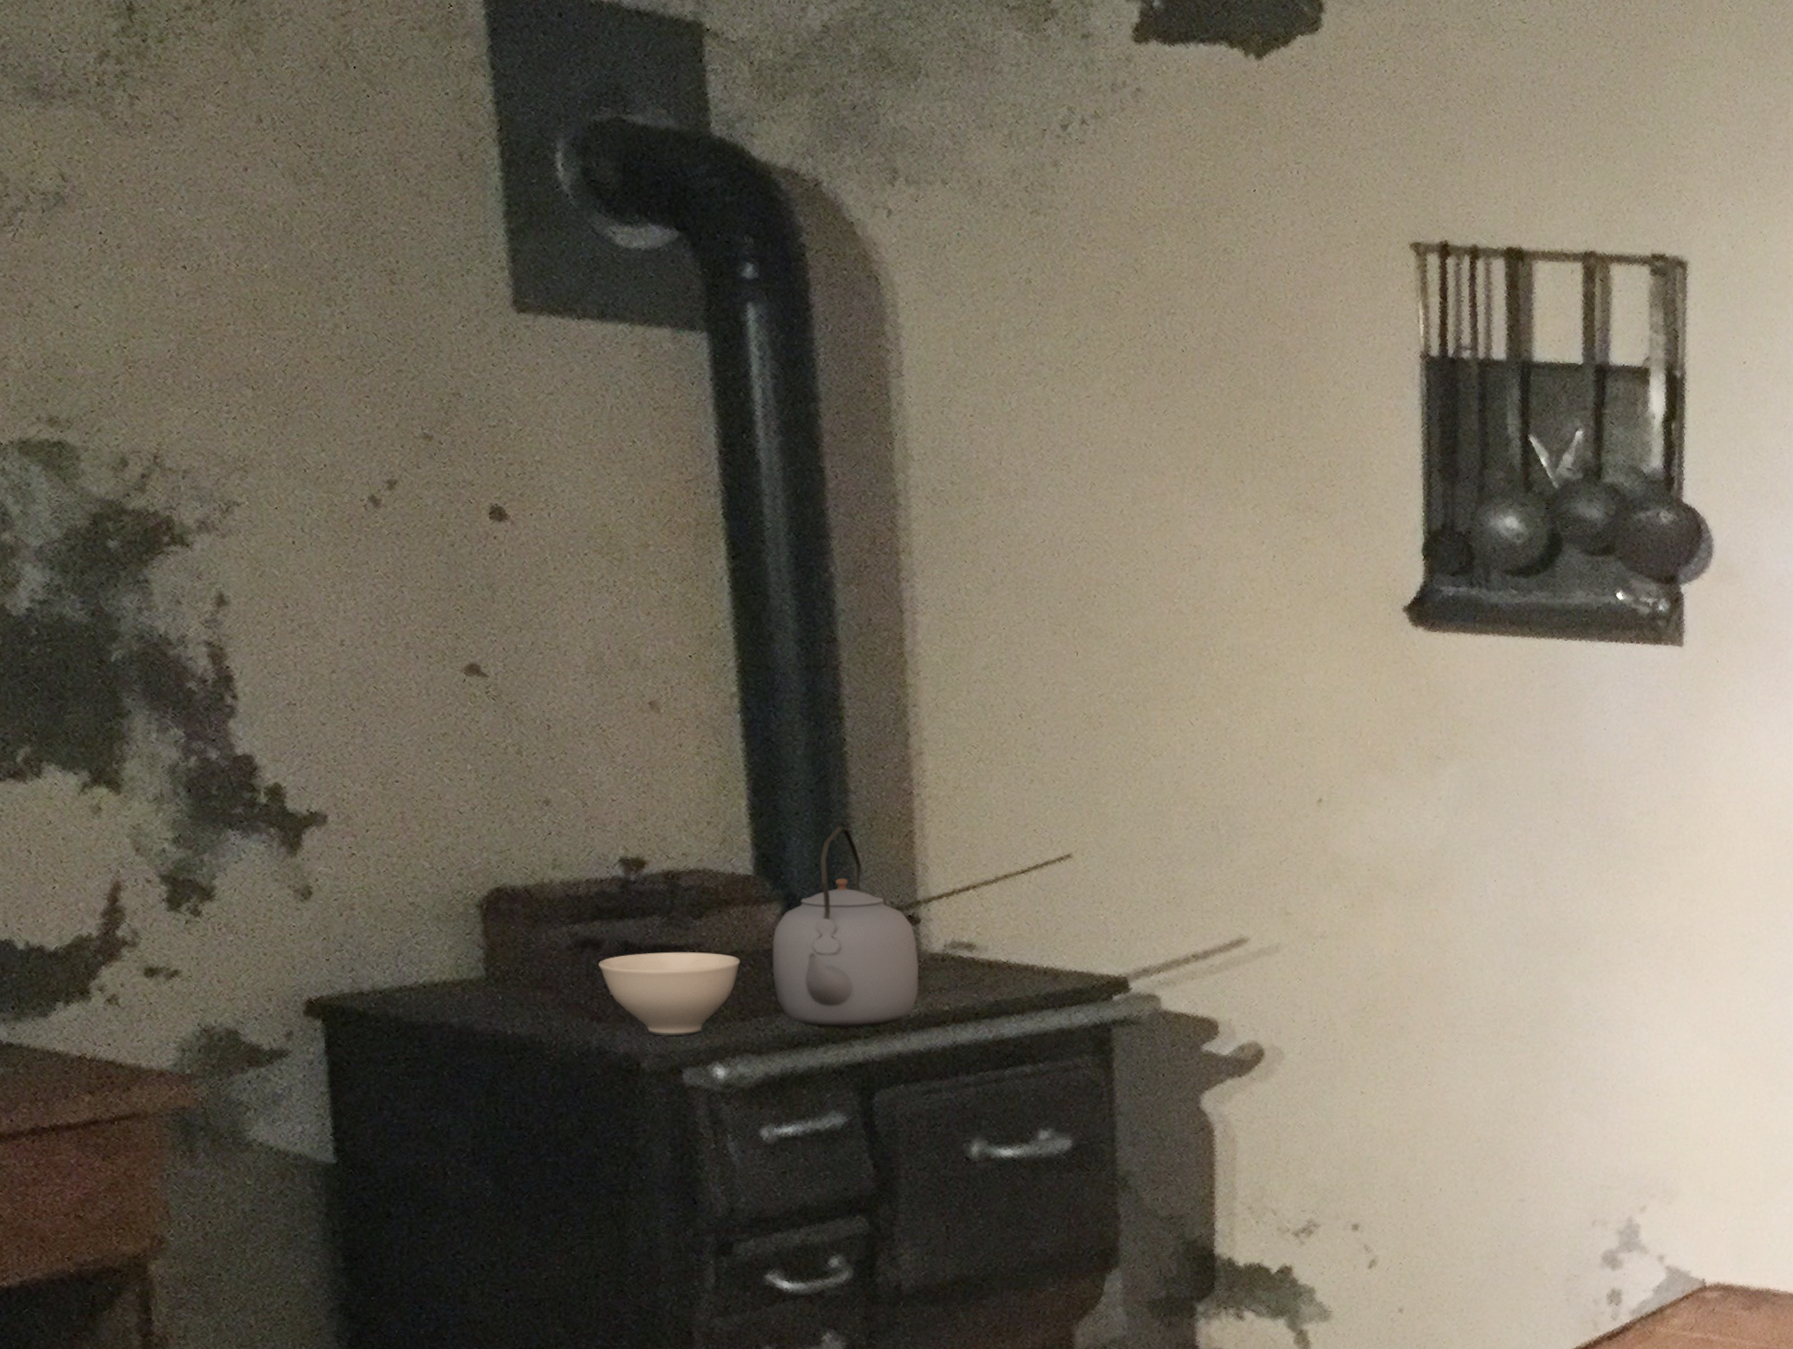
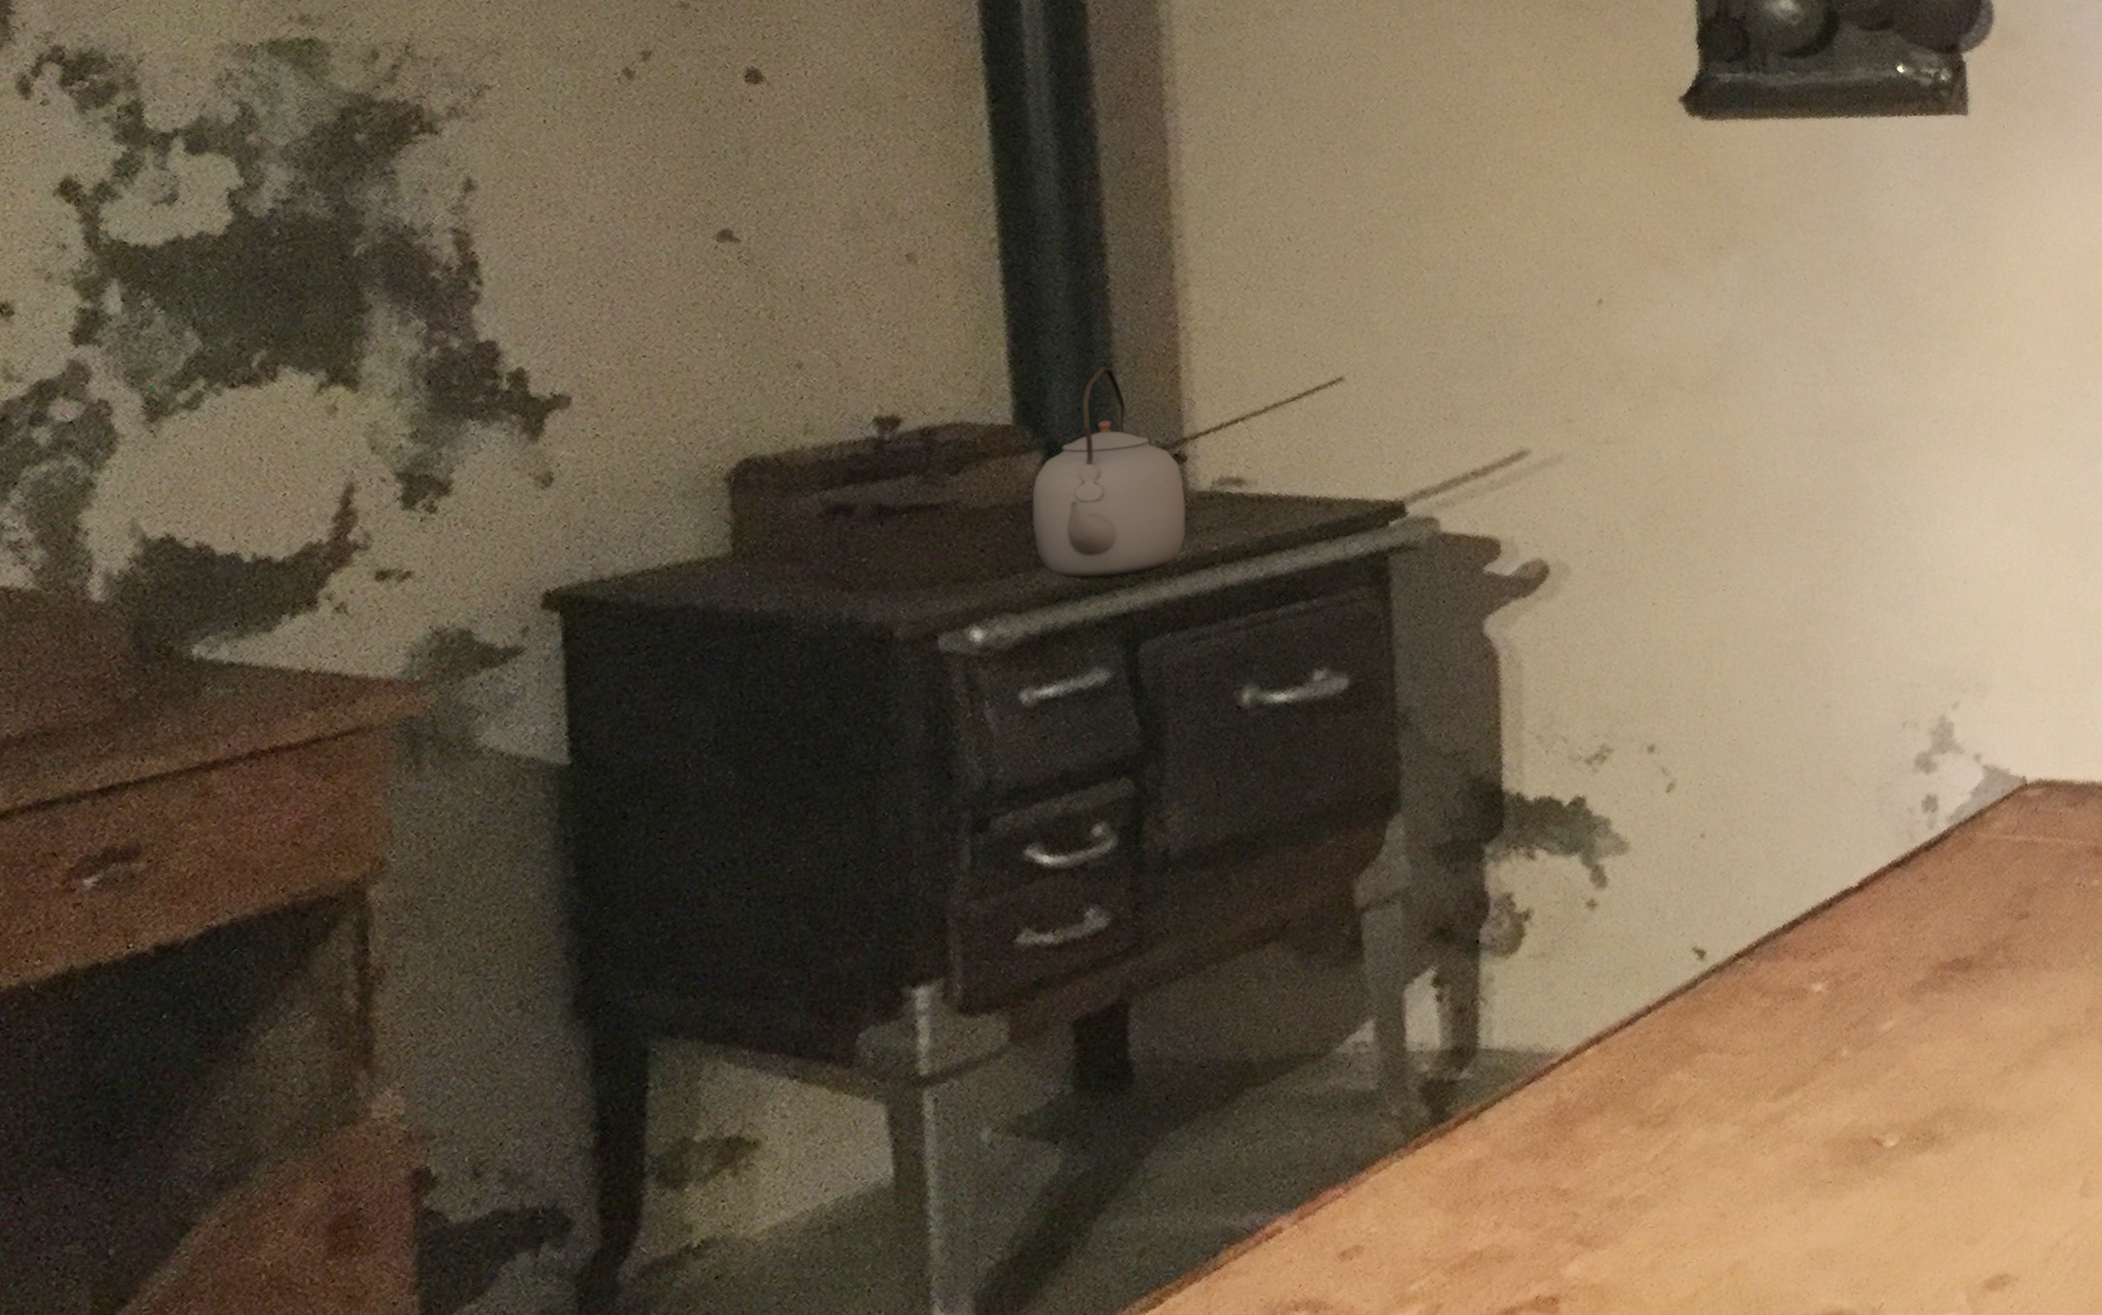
bowl: present [599,952,741,1037] -> none [851,509,999,602]

